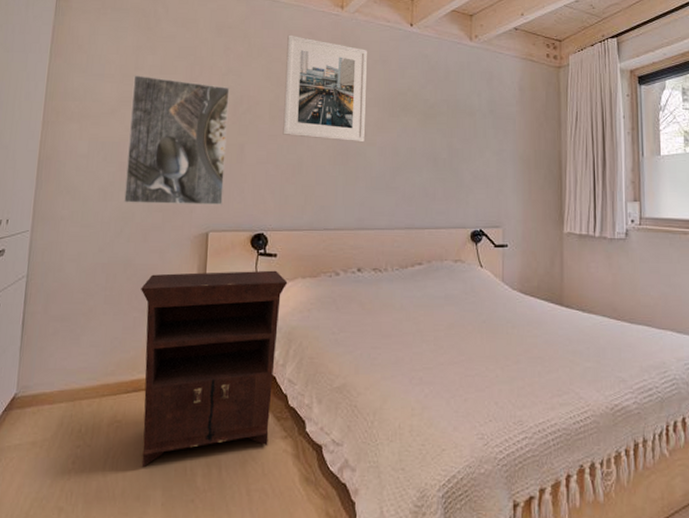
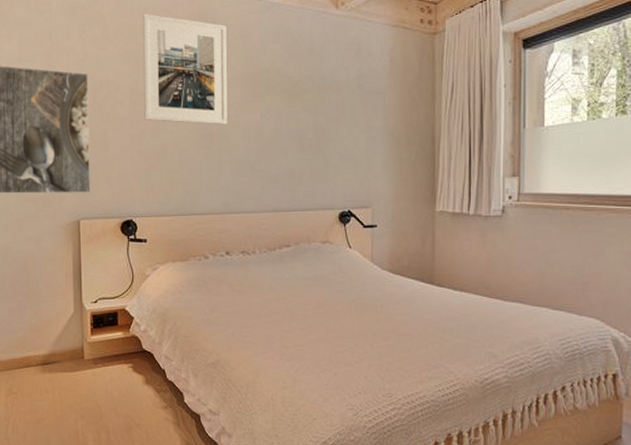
nightstand: present [141,270,288,468] -> none [22,255,159,433]

